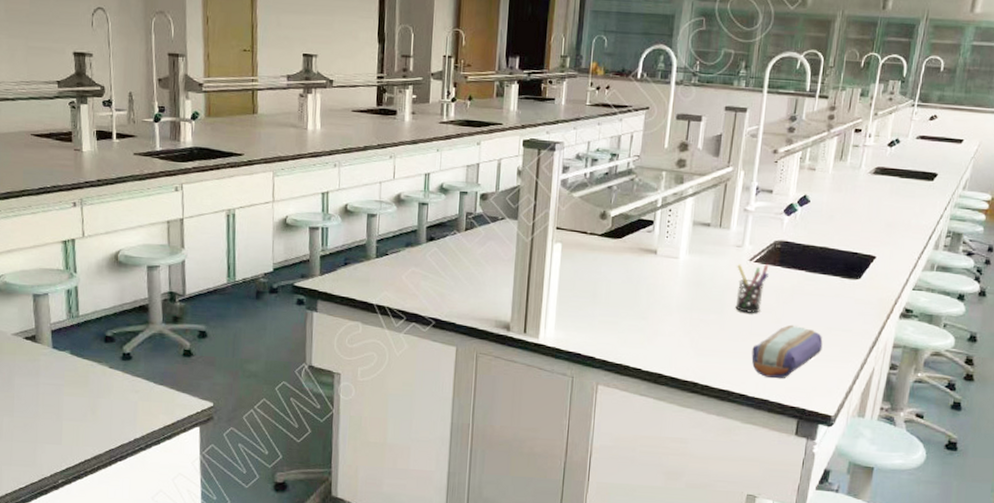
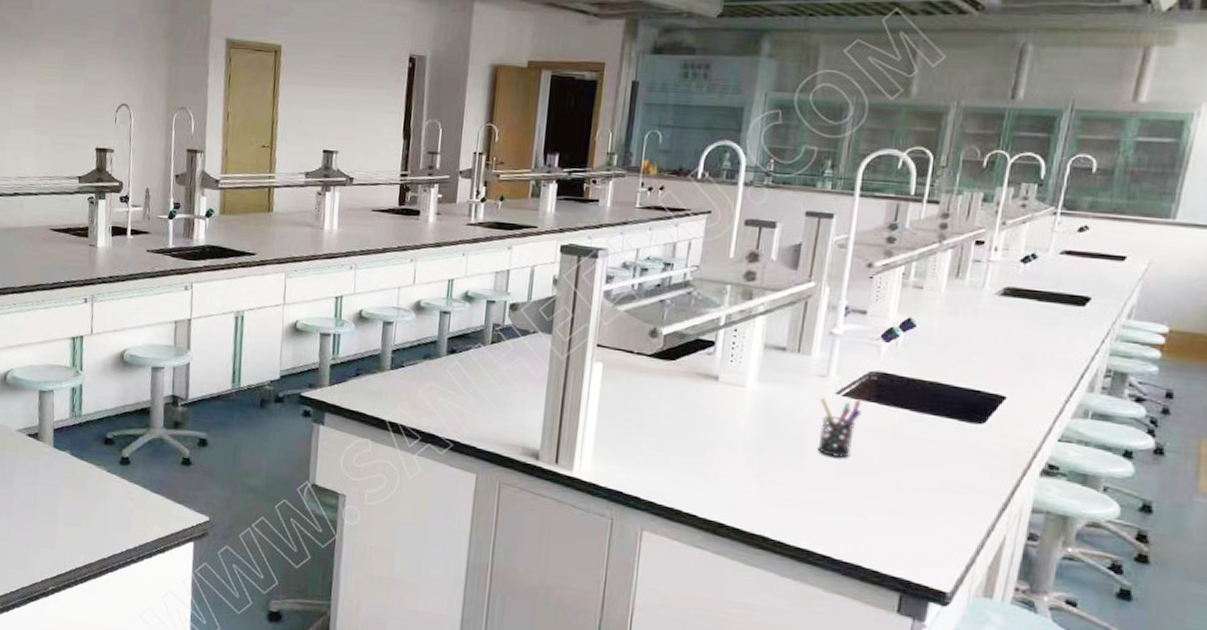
pencil case: present [751,324,823,379] -> none [838,474,934,542]

